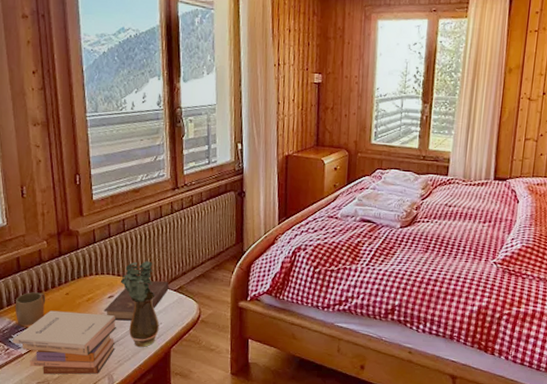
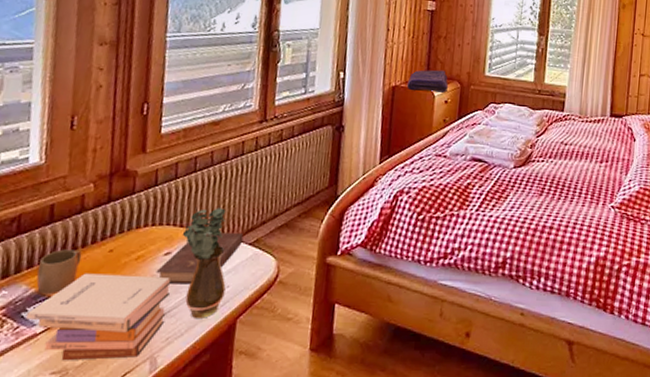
towel: none [298,139,337,160] -> present [406,69,448,93]

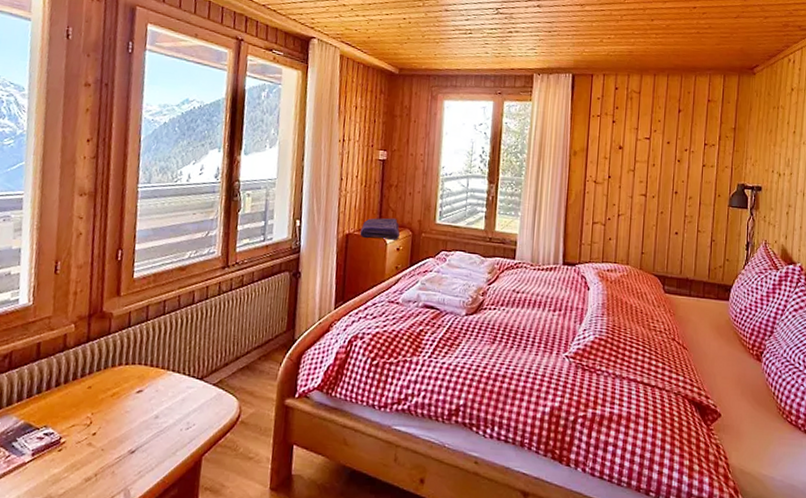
books: present [26,273,171,361] -> none [16,407,143,489]
mug: present [36,249,82,295] -> none [25,384,65,427]
book: present [156,232,244,285] -> none [129,372,208,422]
vase: present [182,205,227,318] -> none [152,346,192,454]

